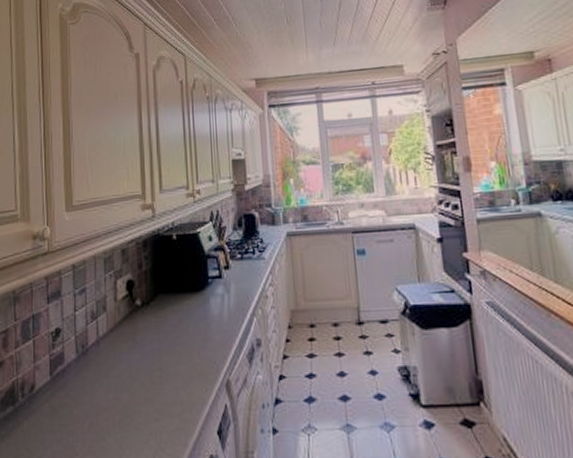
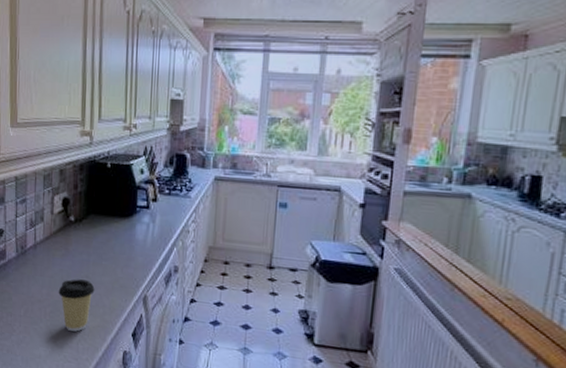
coffee cup: none [127,373,170,441] -> present [58,279,95,332]

